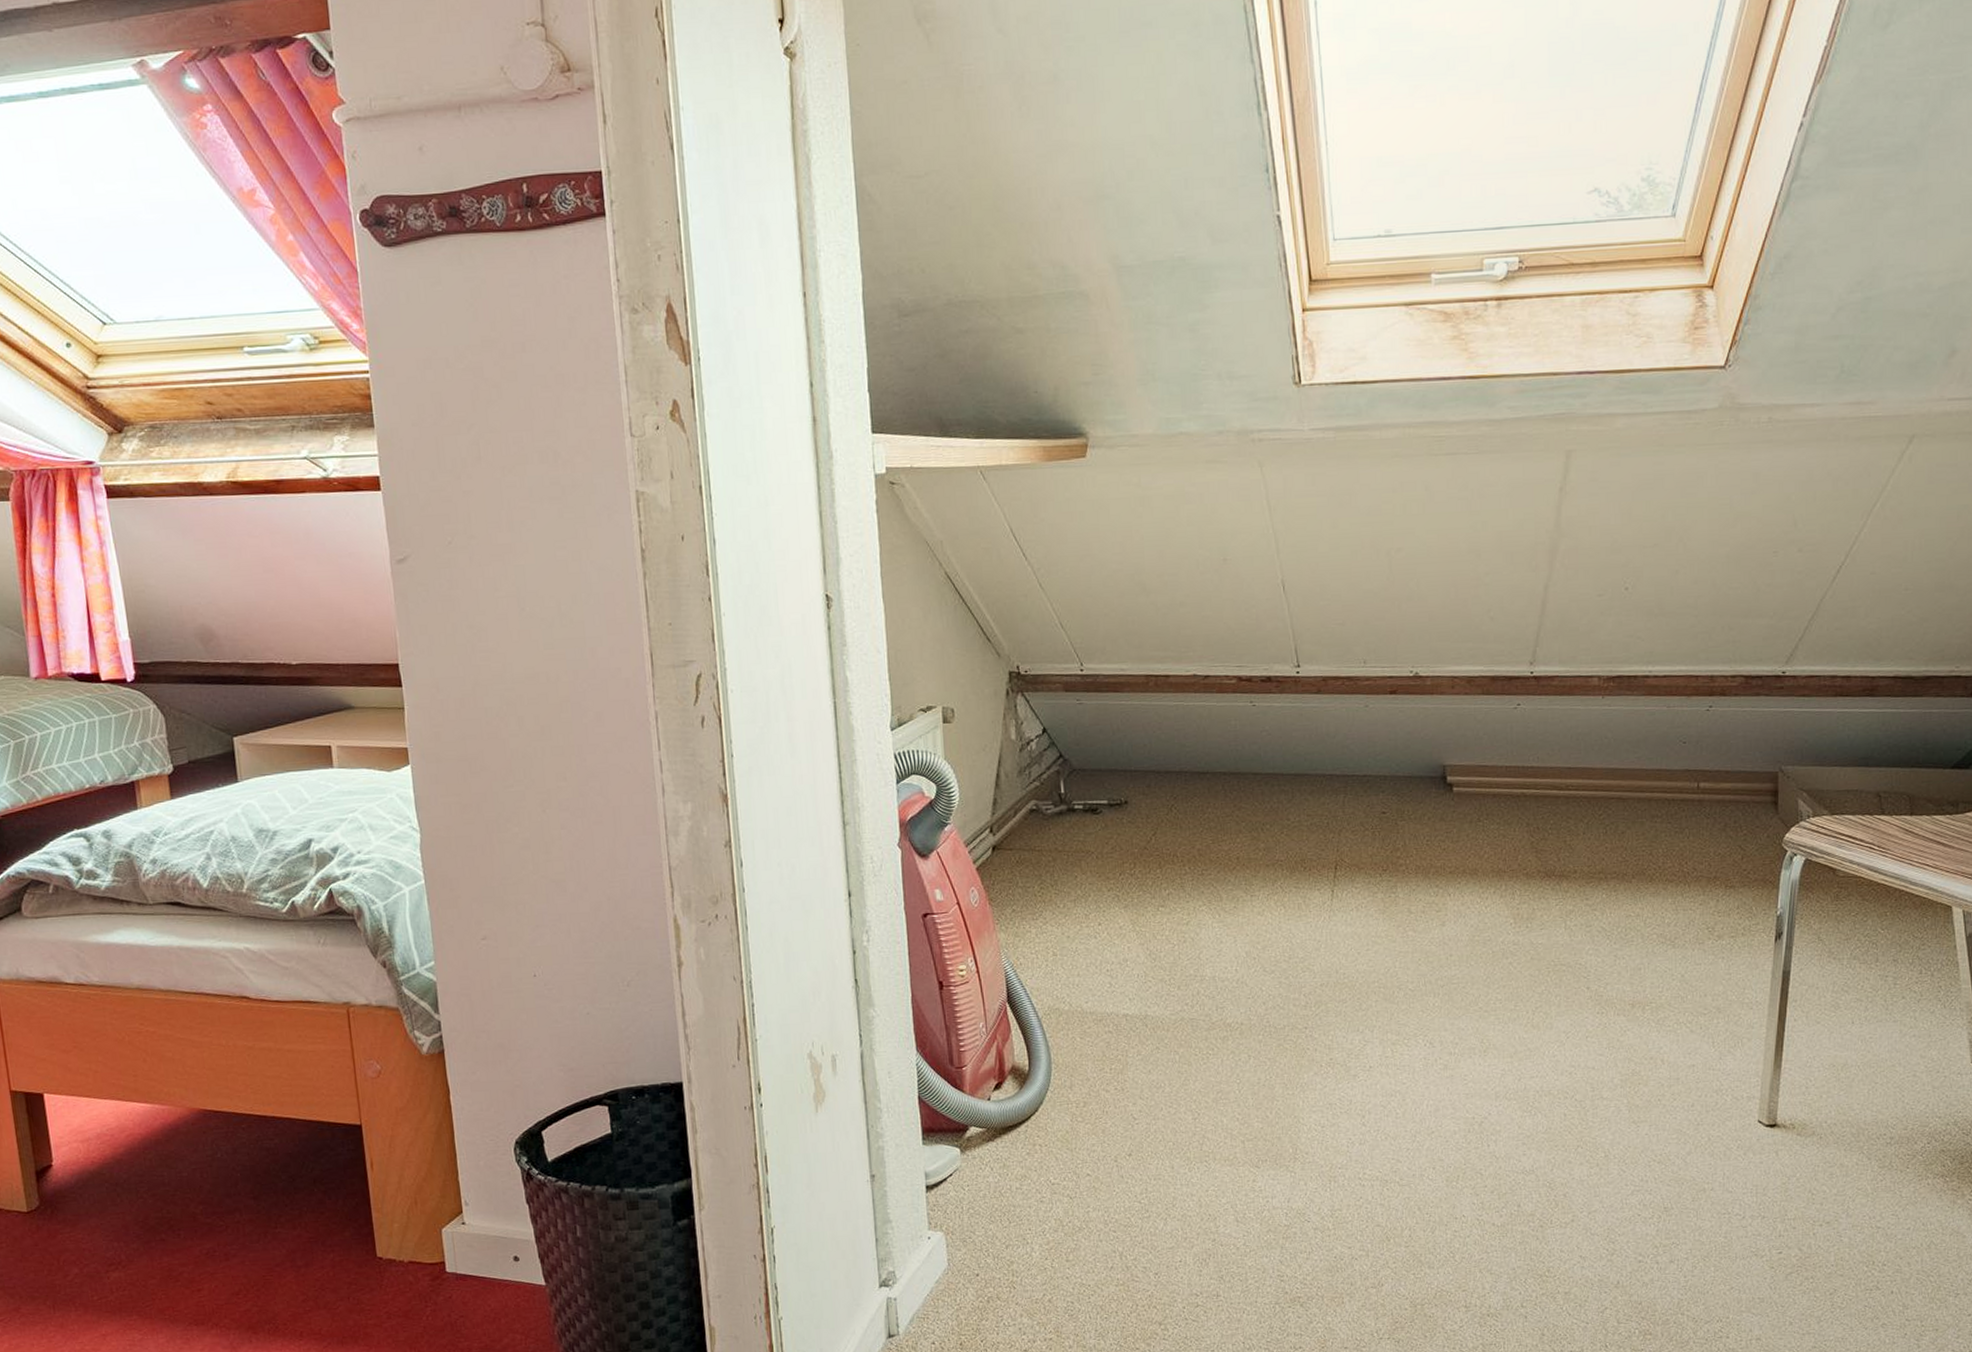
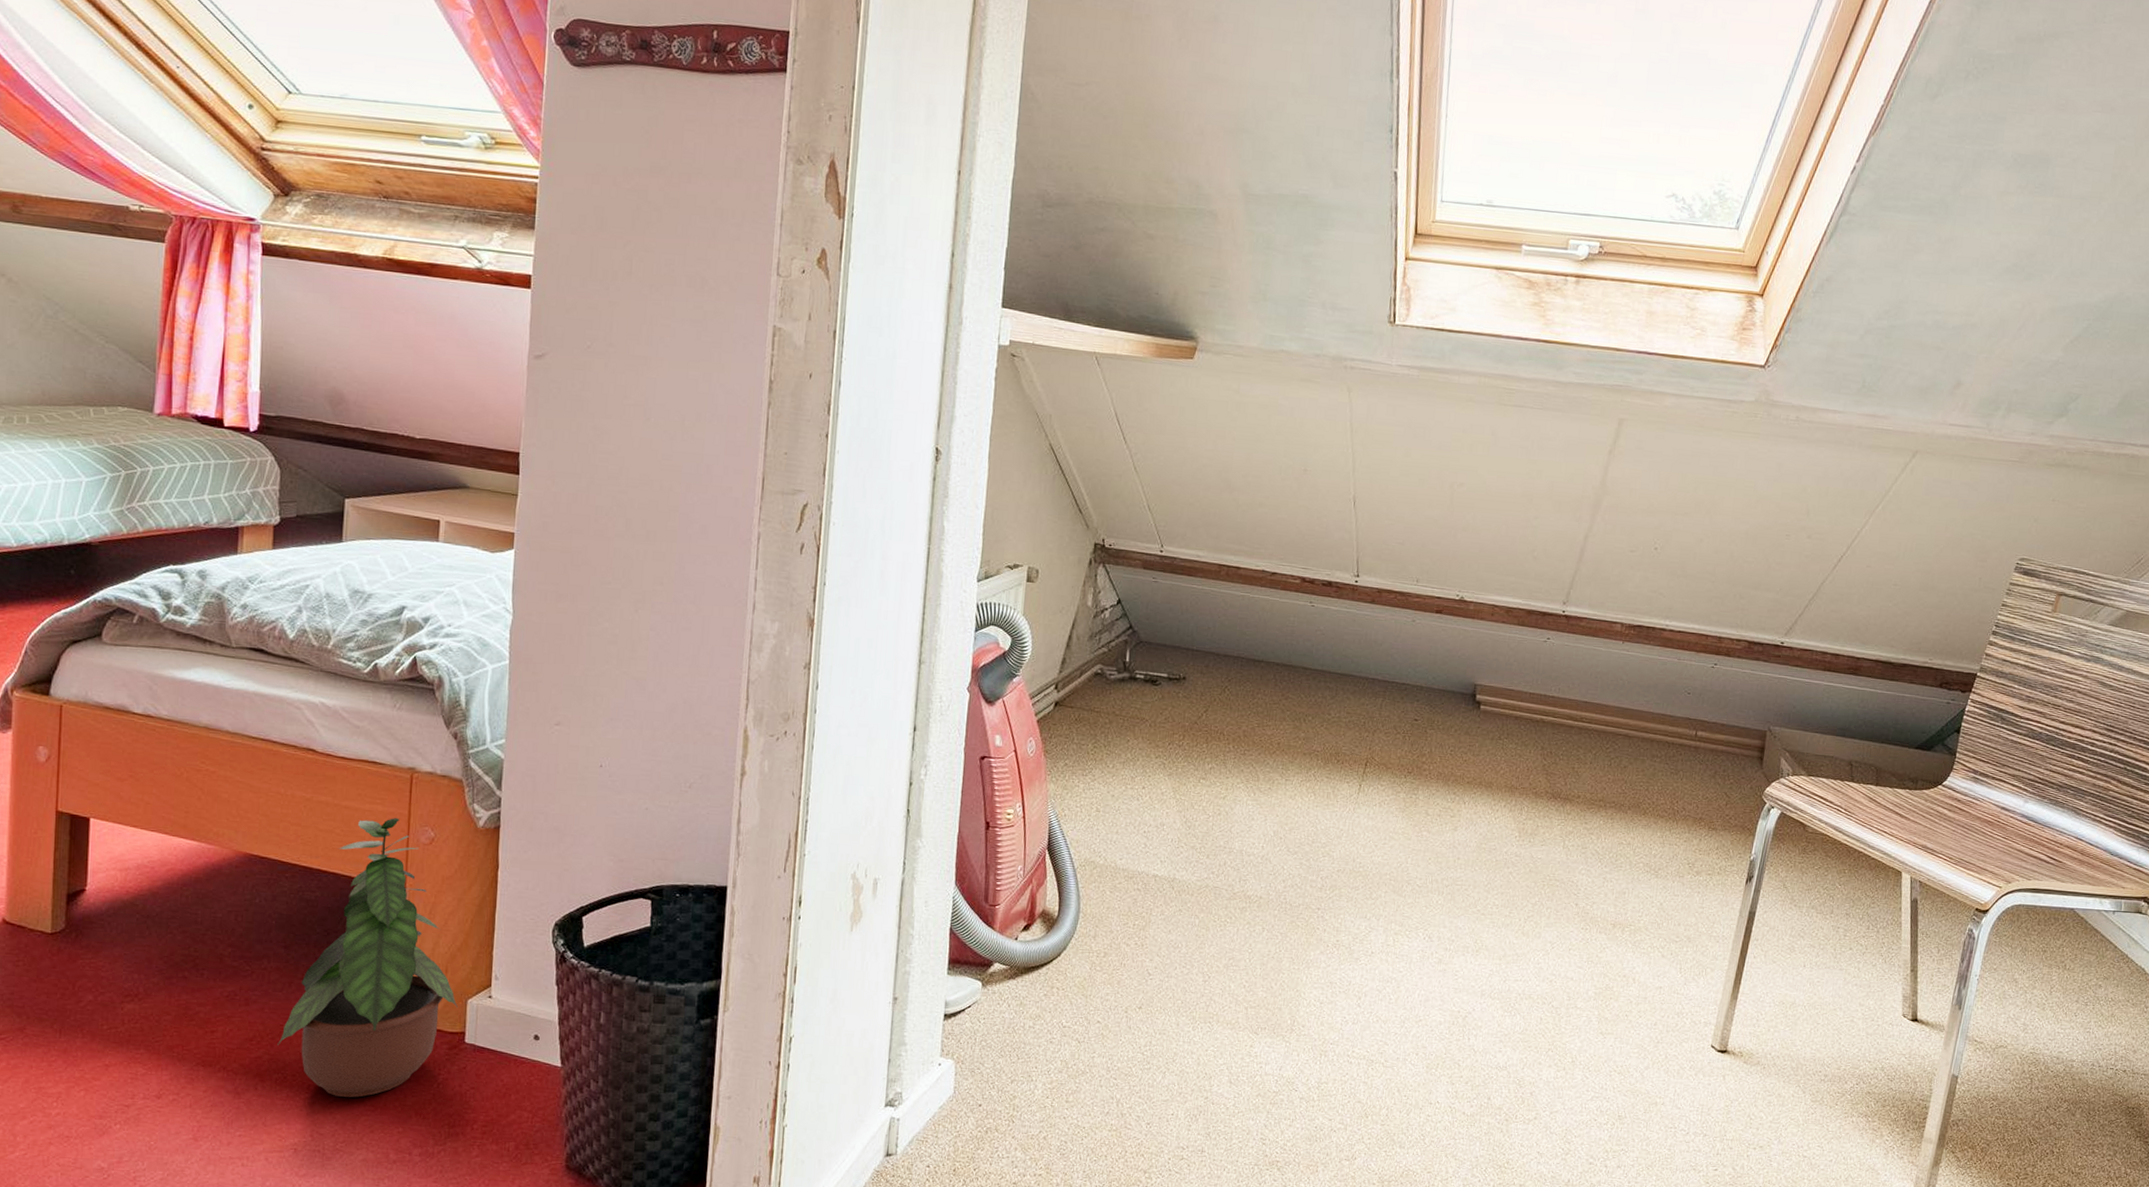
potted plant: none [263,1054,433,1340] -> present [278,817,458,1098]

